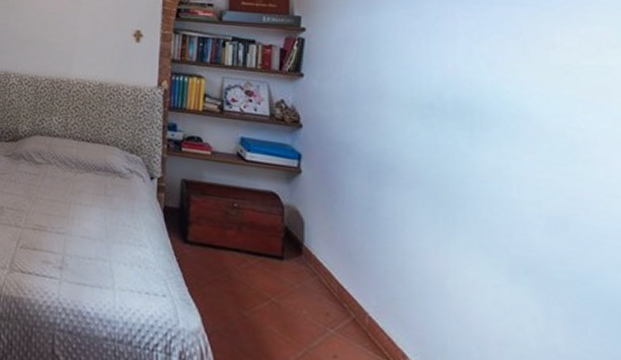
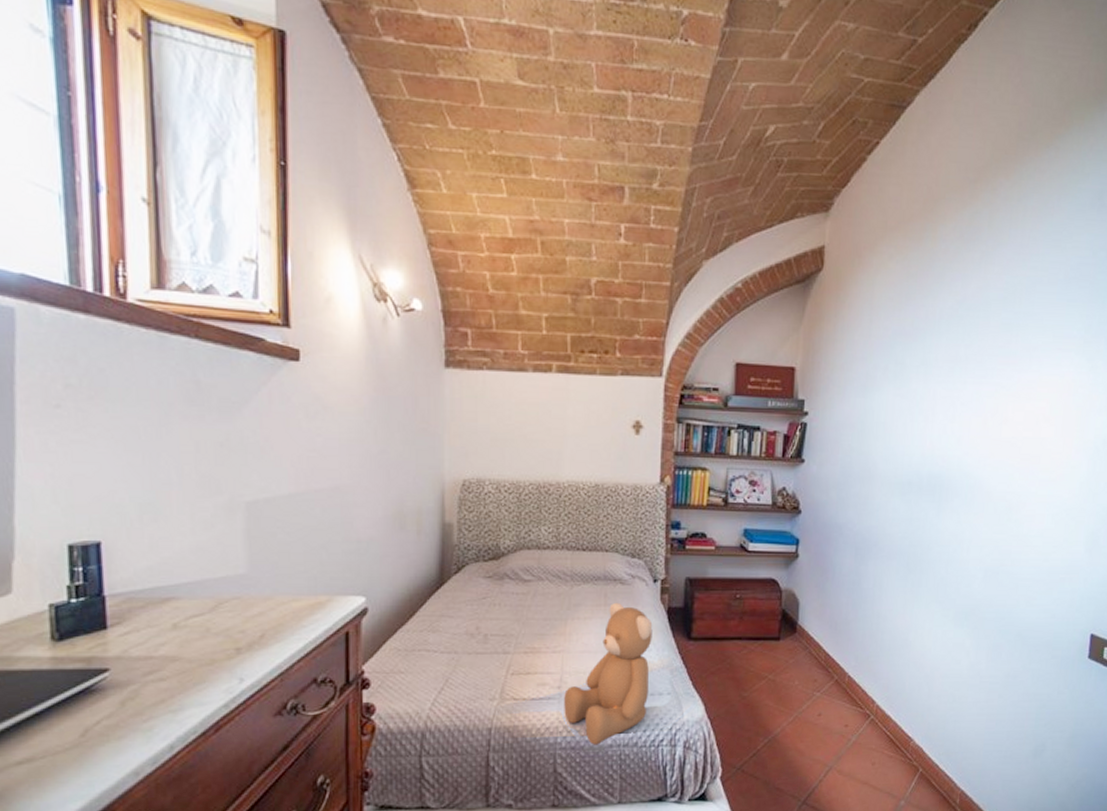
teddy bear: none [64,193,149,335] -> present [564,602,653,745]

